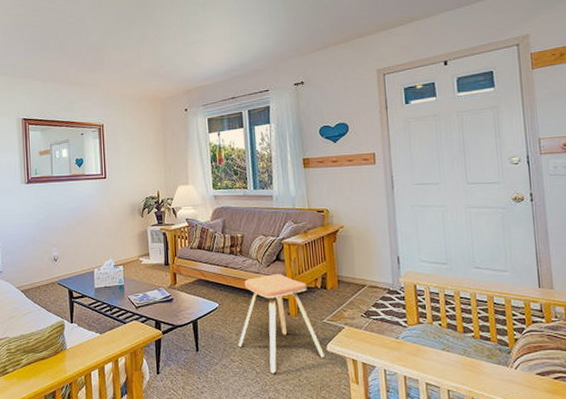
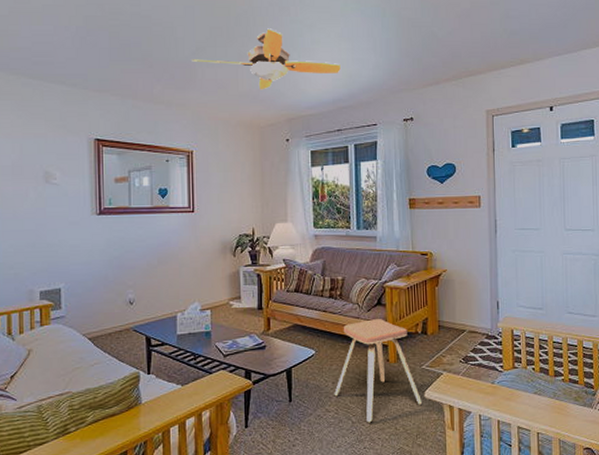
ceiling fan: none [100,10,232,67] -> present [192,28,341,90]

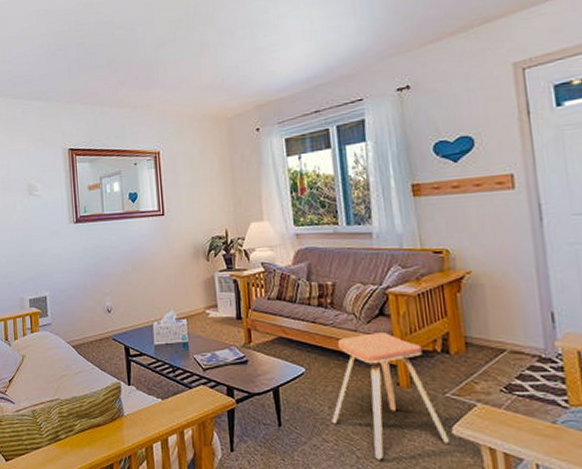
ceiling fan: present [192,28,341,90] -> none [153,10,314,79]

